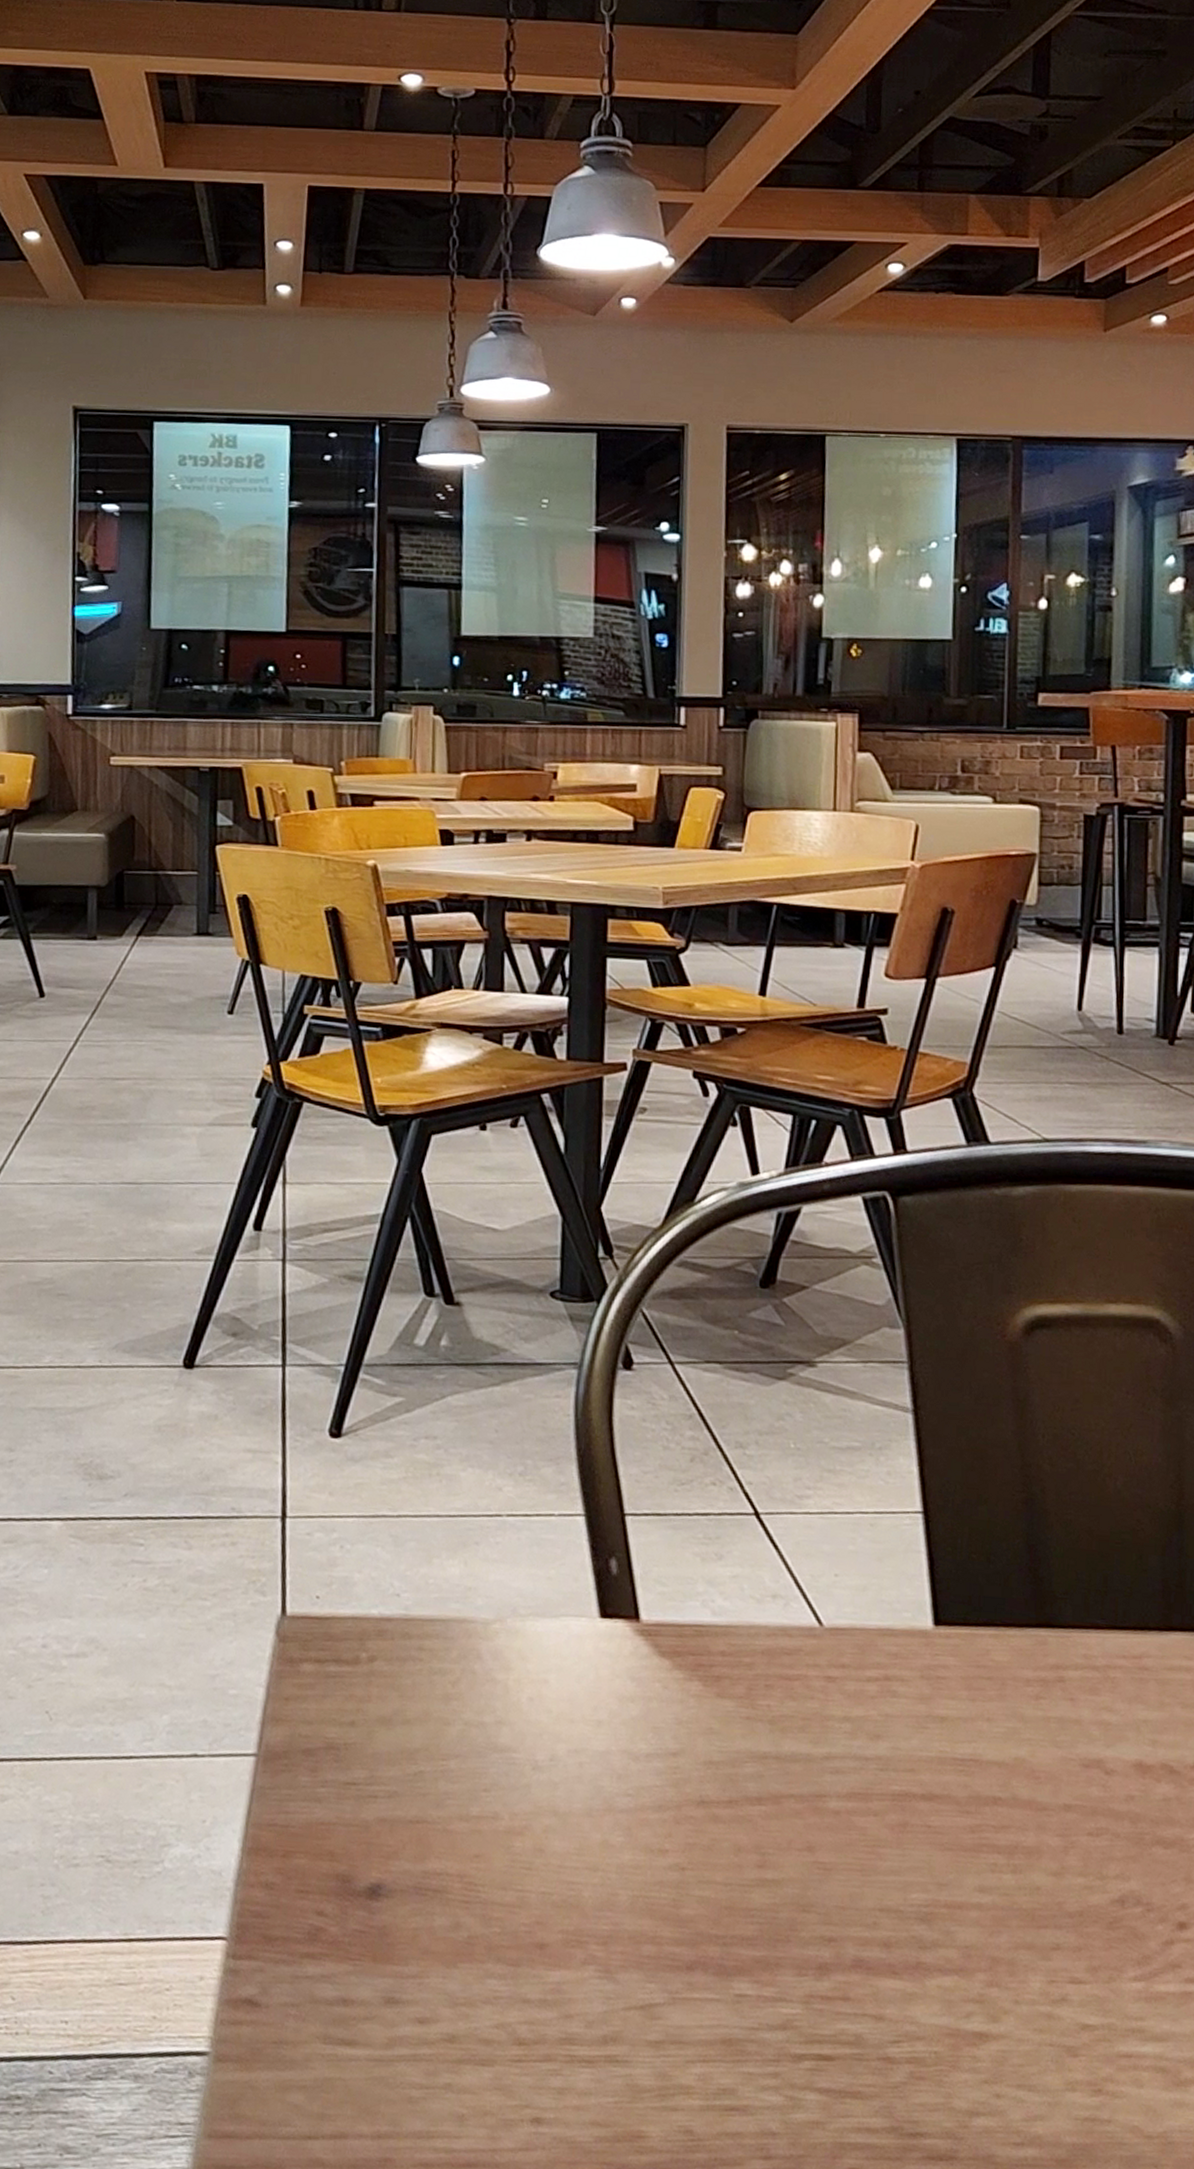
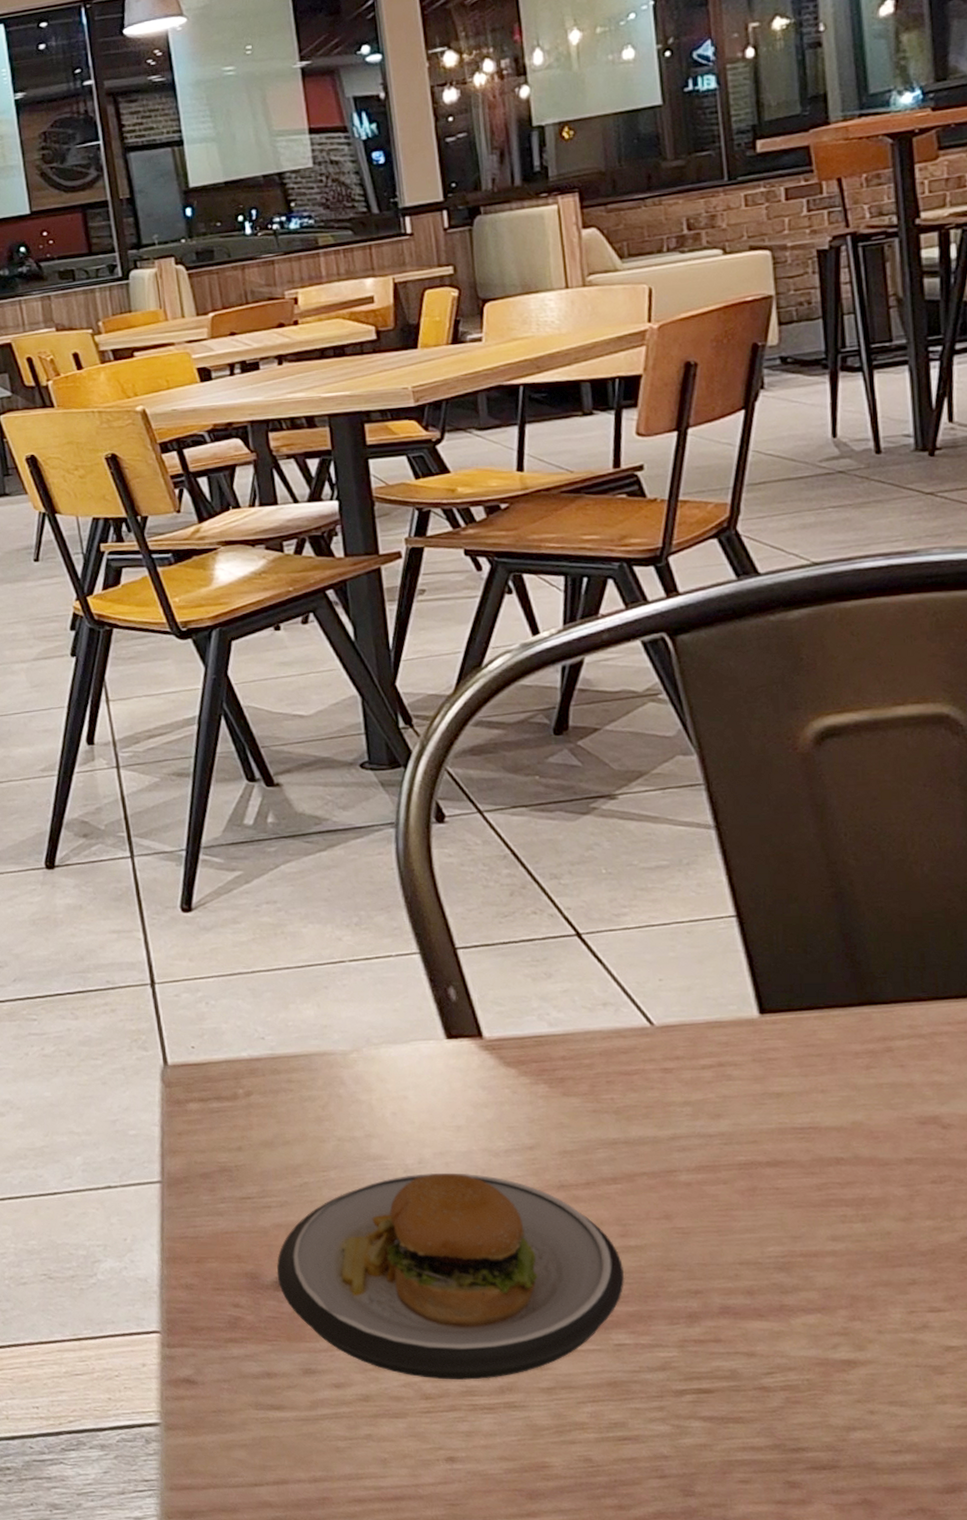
burger: none [372,1772,756,2025] -> present [276,1172,625,1380]

